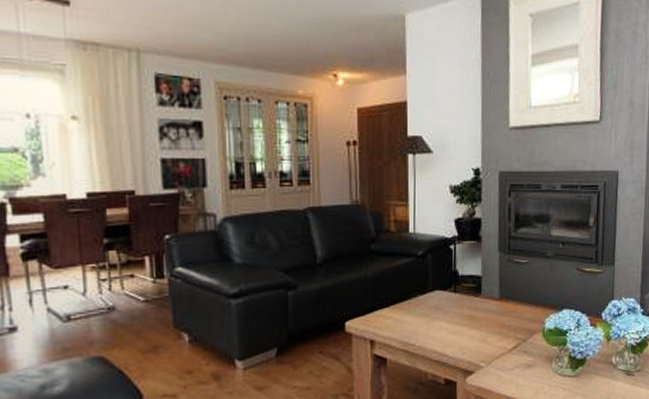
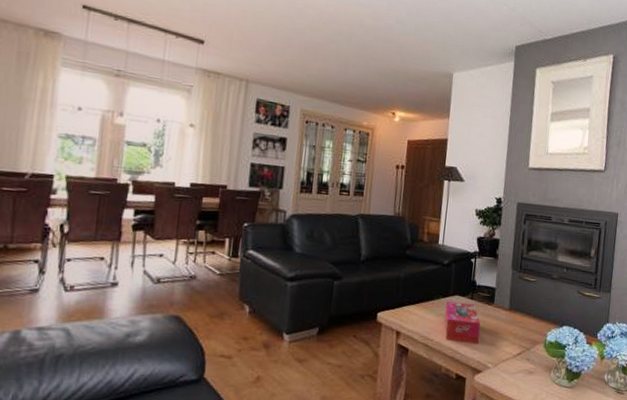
tissue box: none [425,297,468,343] -> present [444,301,481,345]

